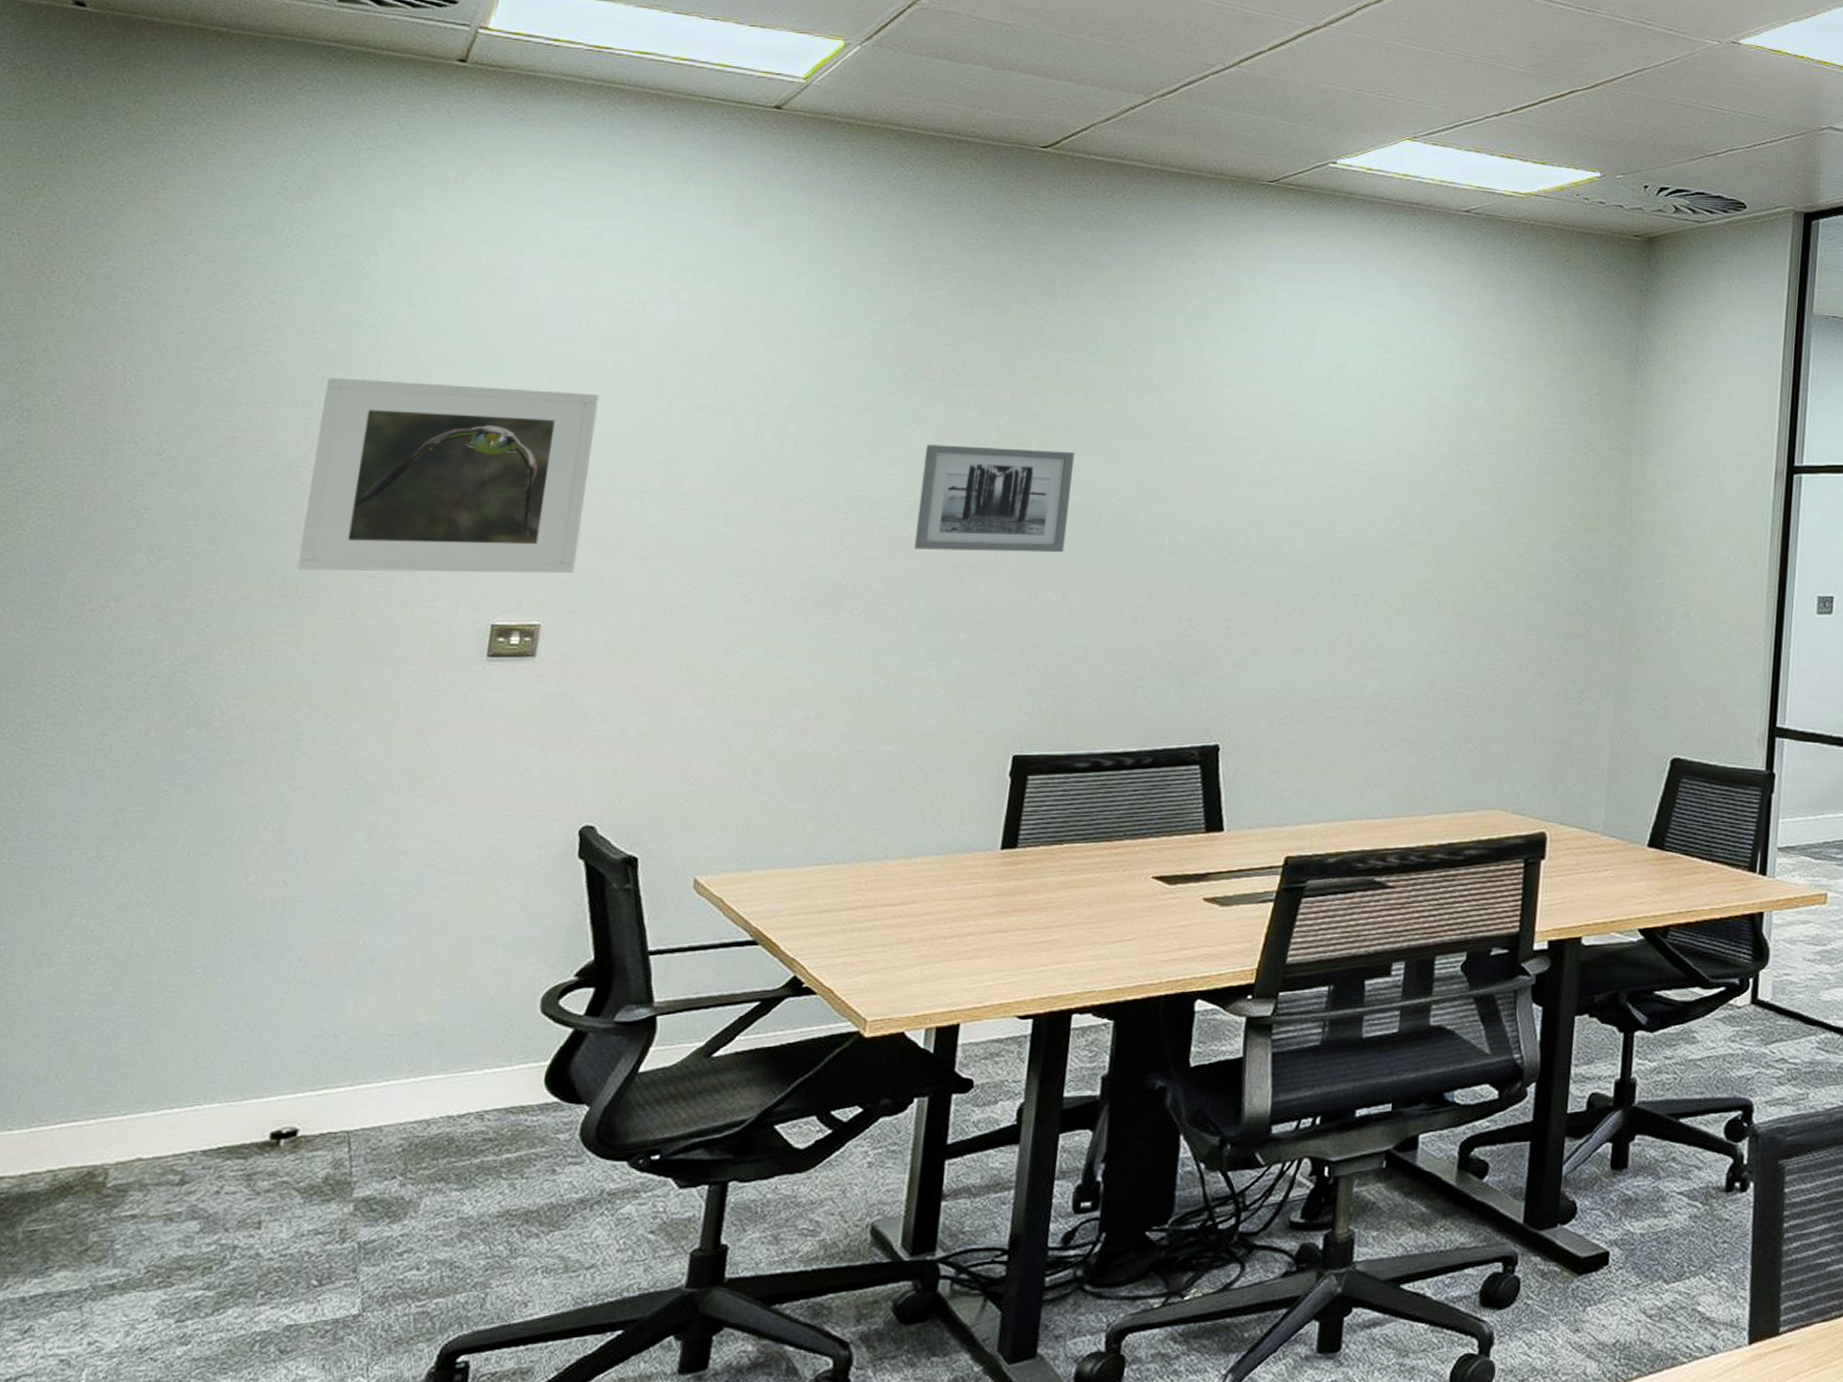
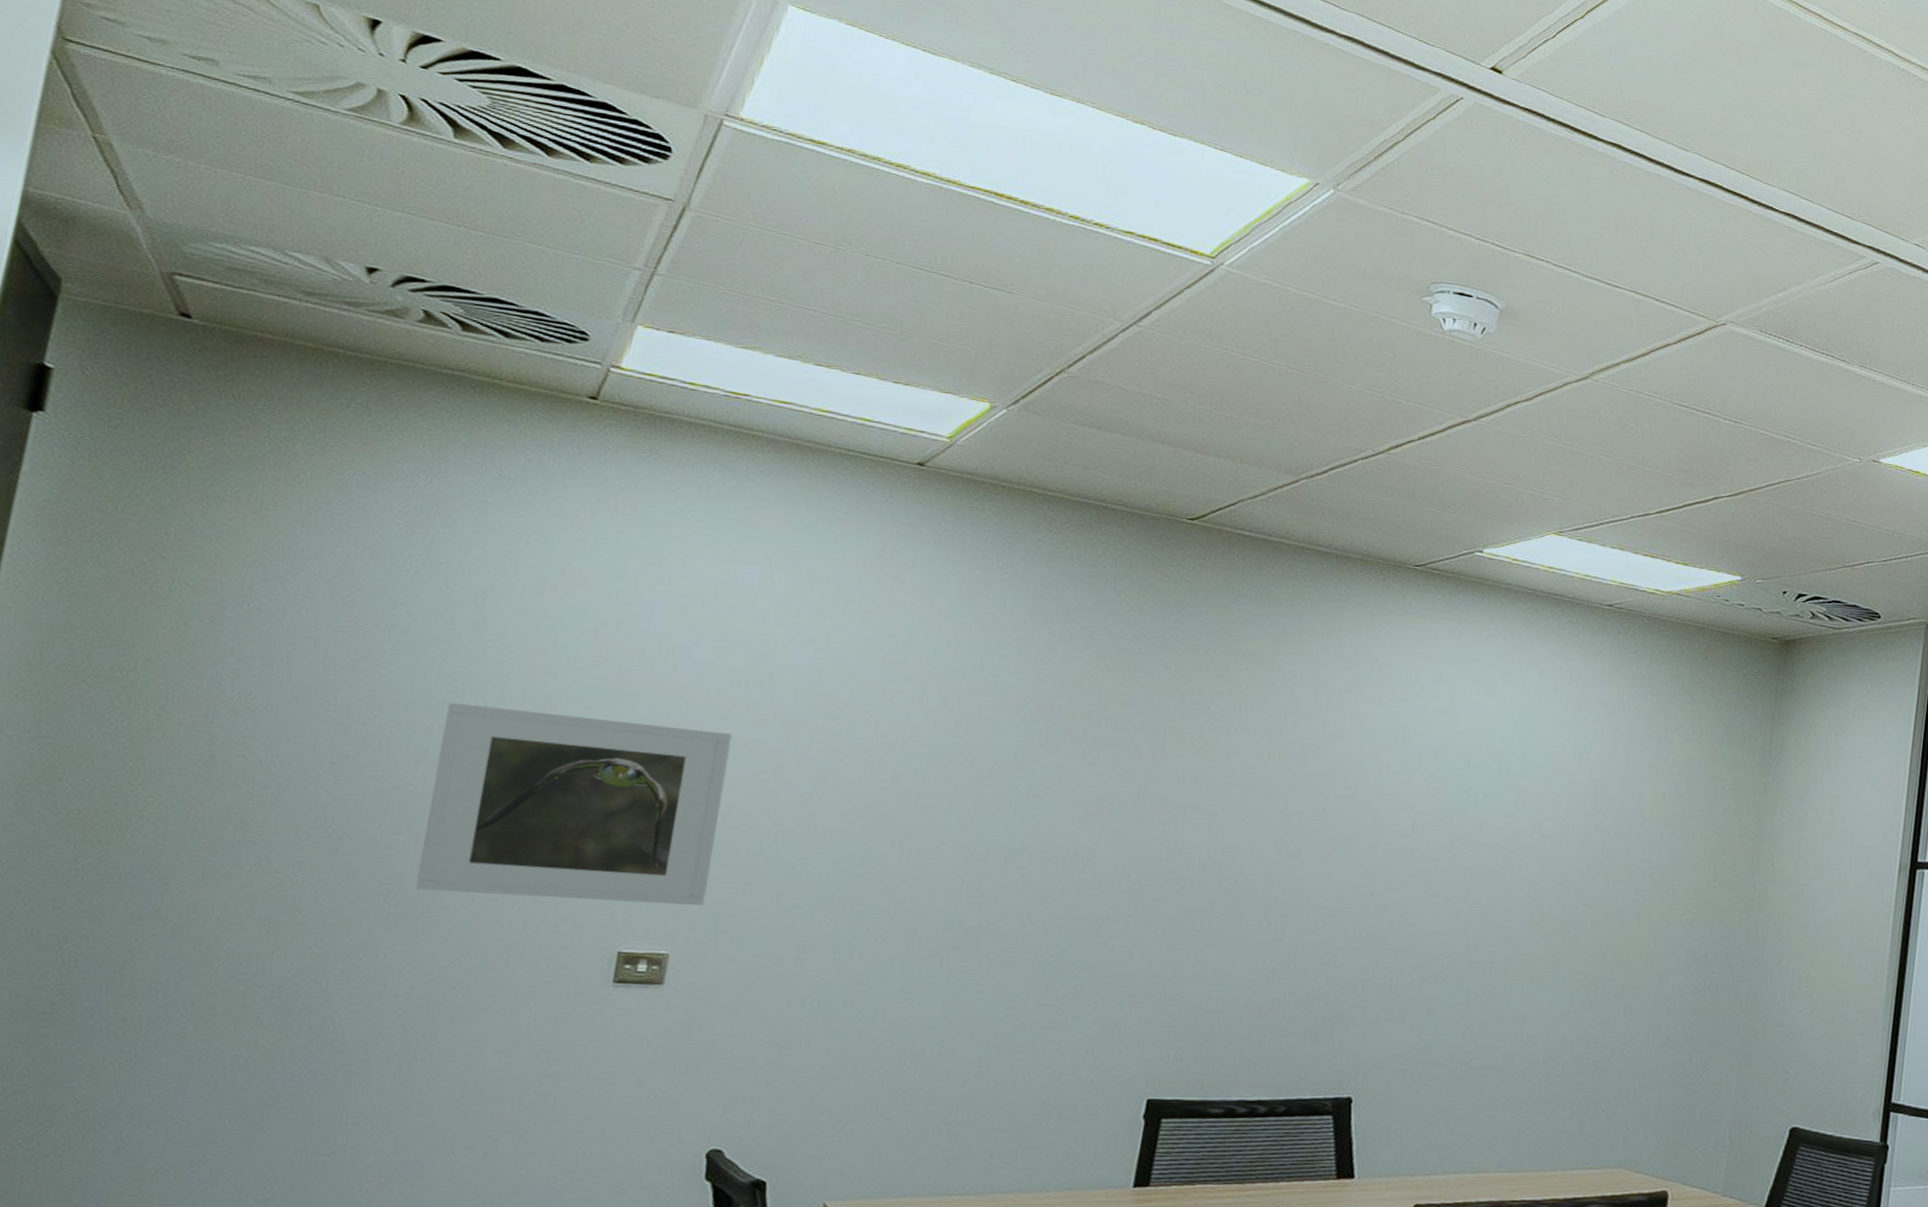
wall art: present [913,445,1075,553] -> none [1051,799,1215,909]

